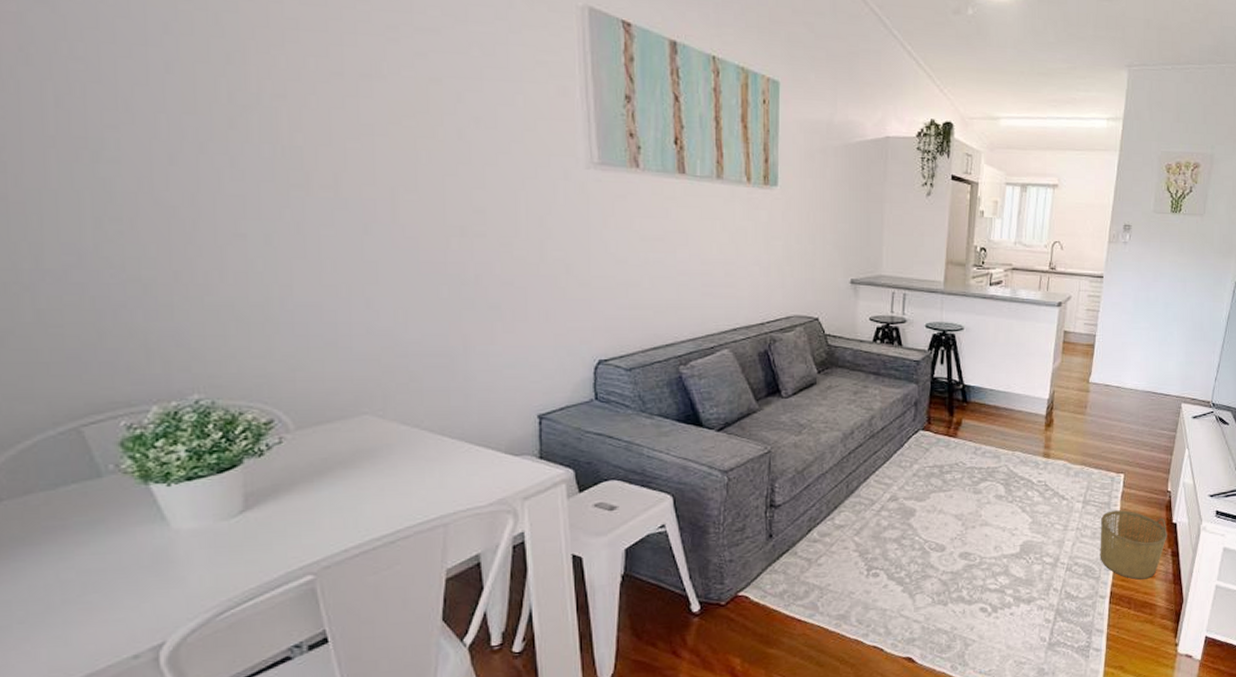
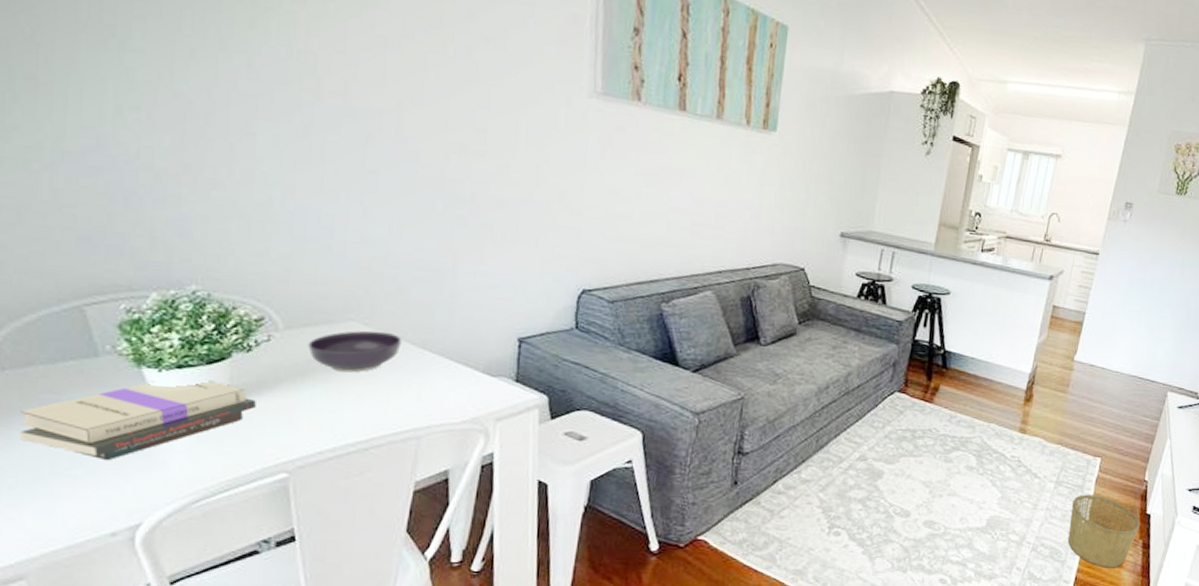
books: none [23,489,273,583] -> present [20,380,256,461]
bowl: none [322,422,419,467] -> present [308,330,402,373]

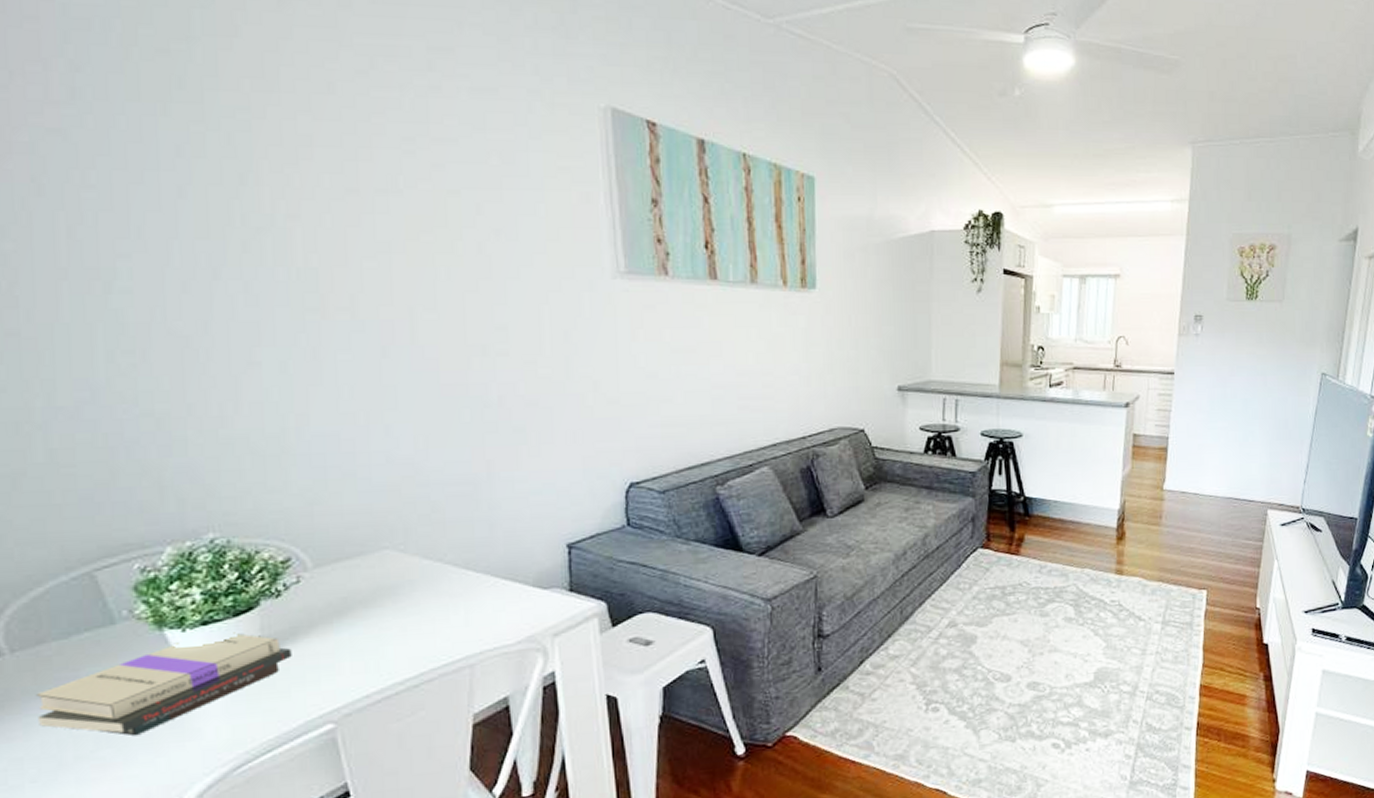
bowl: present [308,330,402,373] -> none [341,556,442,606]
basket: present [1067,494,1140,568] -> none [1182,630,1258,708]

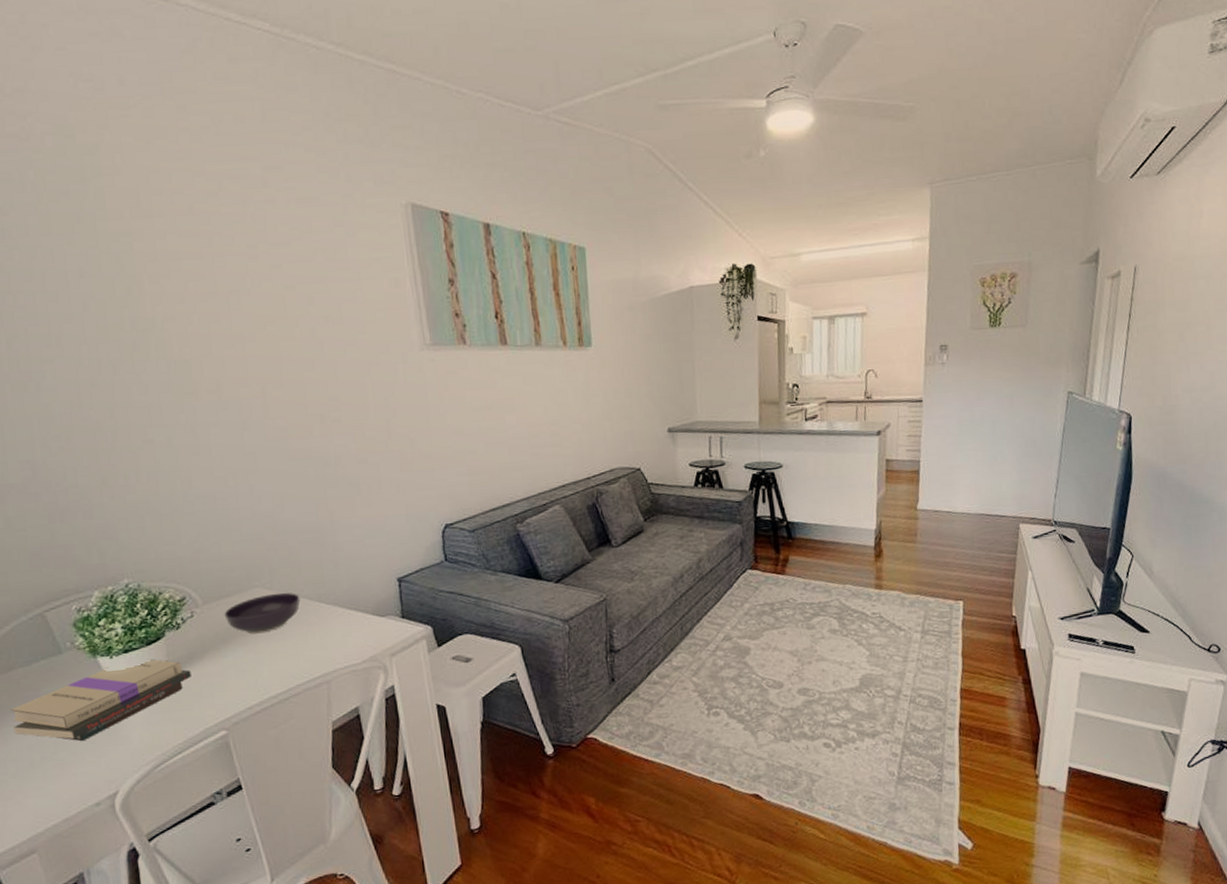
bowl: none [341,556,442,606] -> present [224,592,301,634]

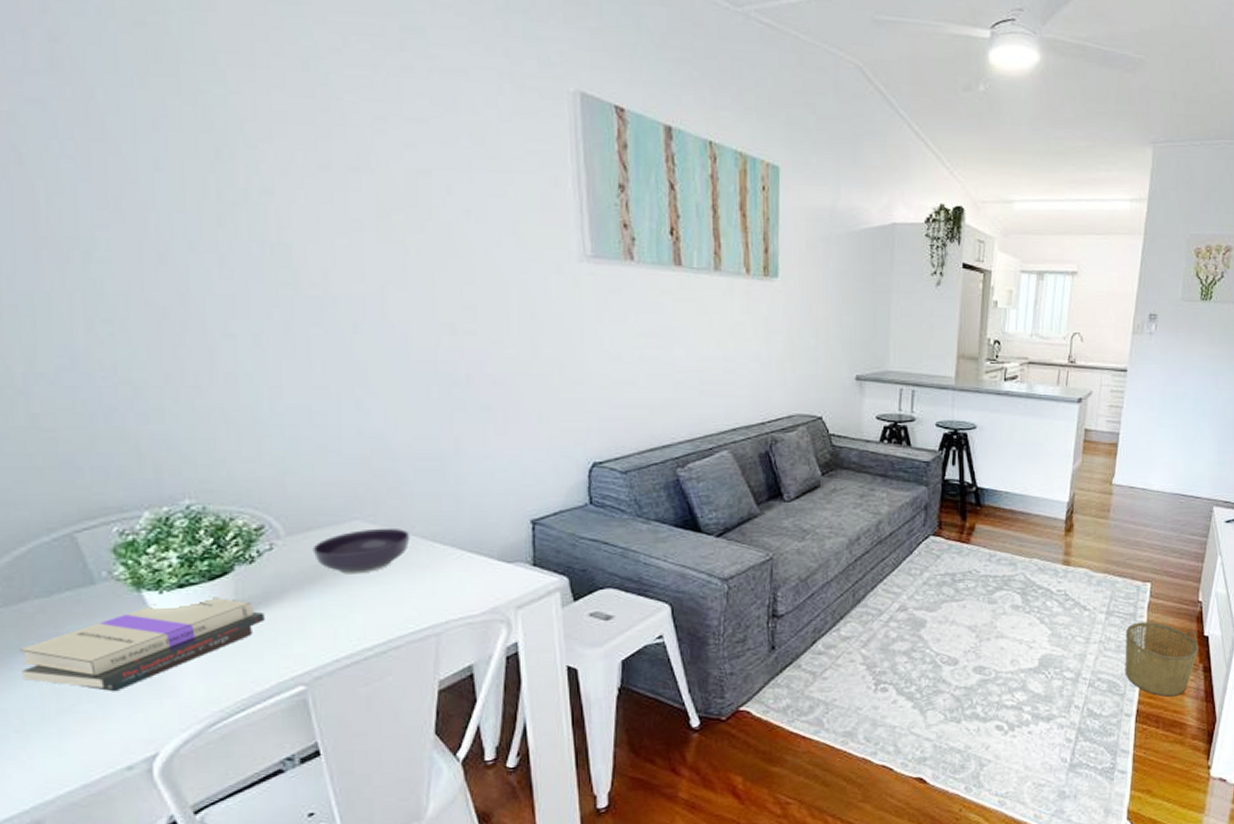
basket: none [942,638,1017,710] -> present [1125,622,1198,697]

